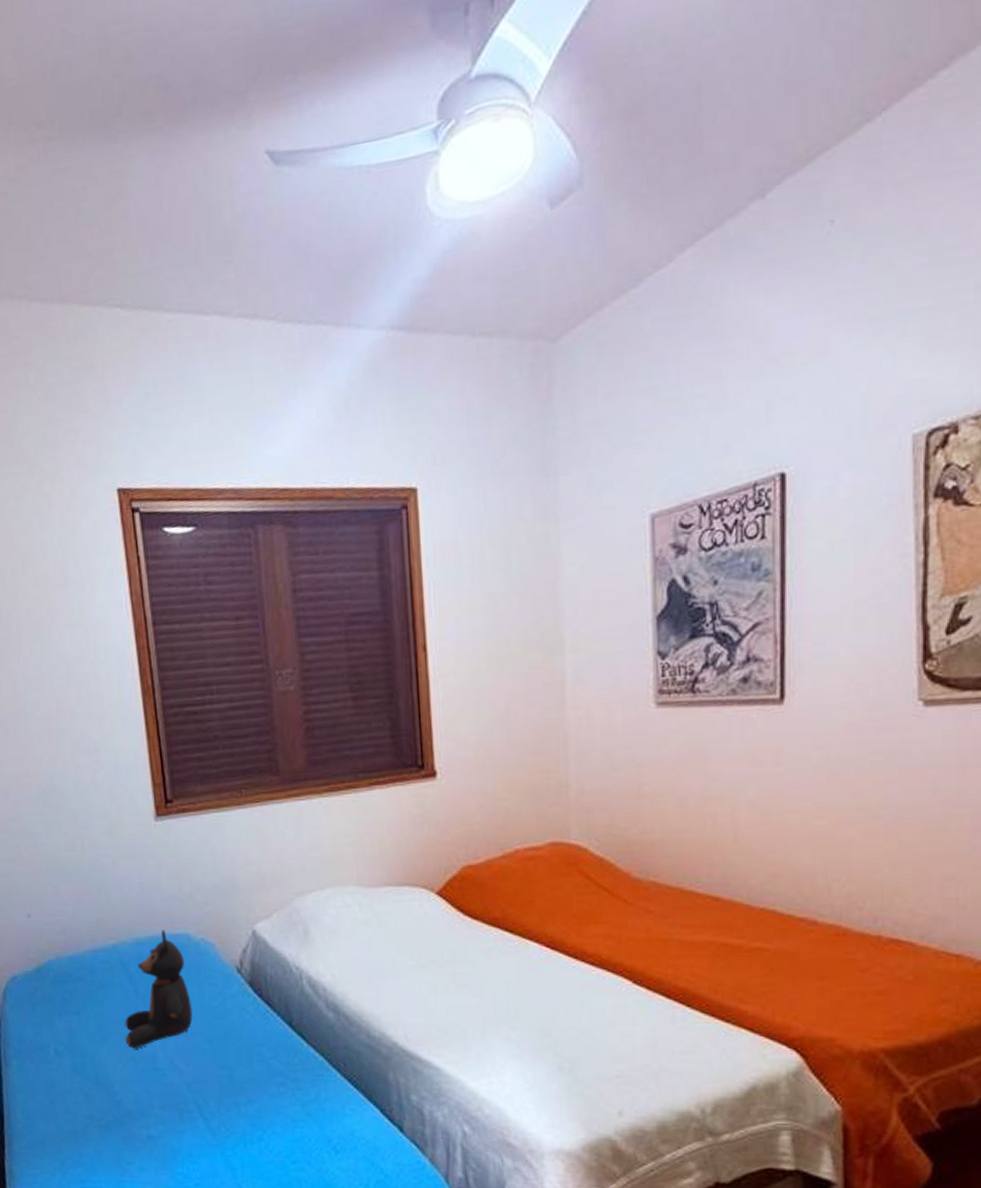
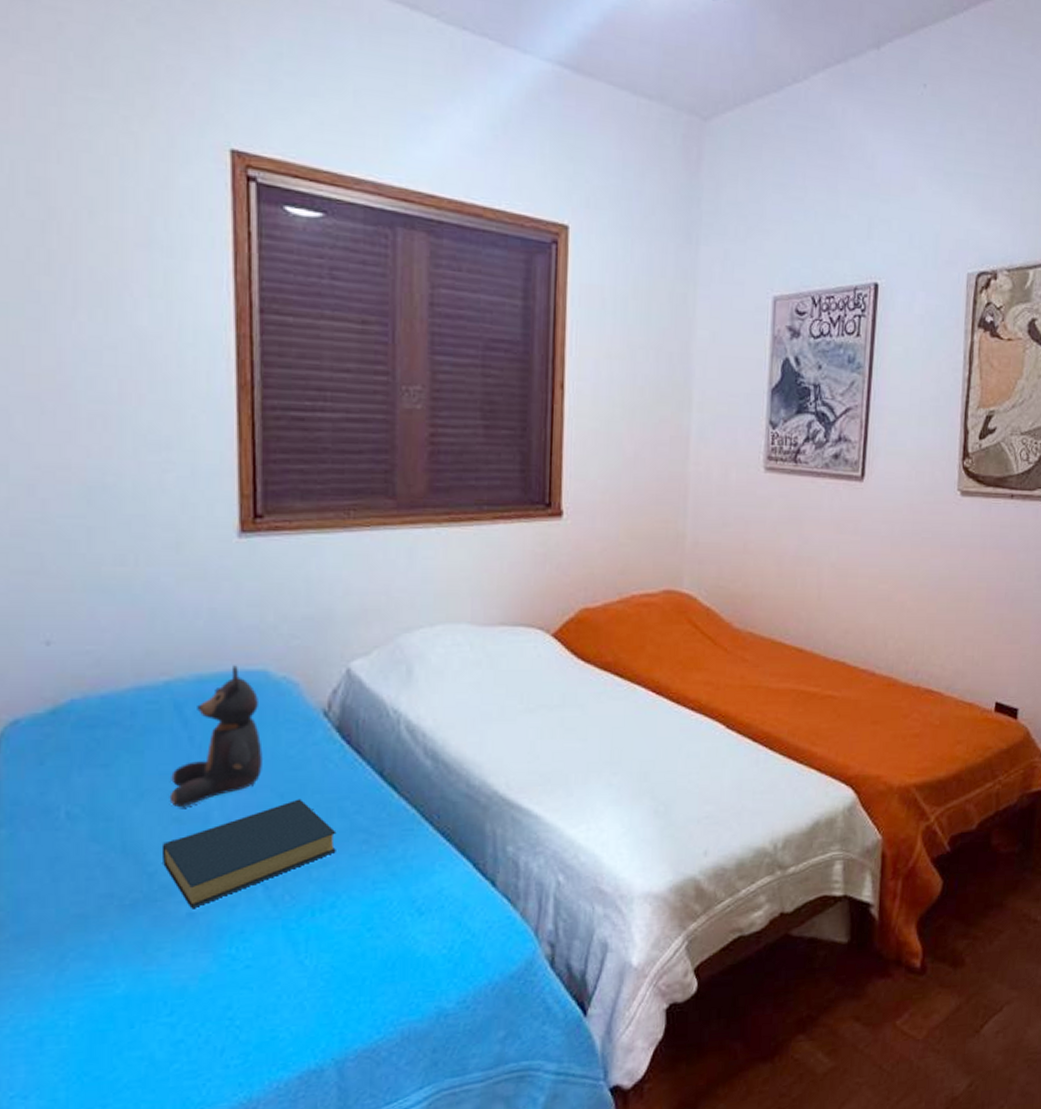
hardback book: none [123,1044,259,1133] -> present [161,799,337,909]

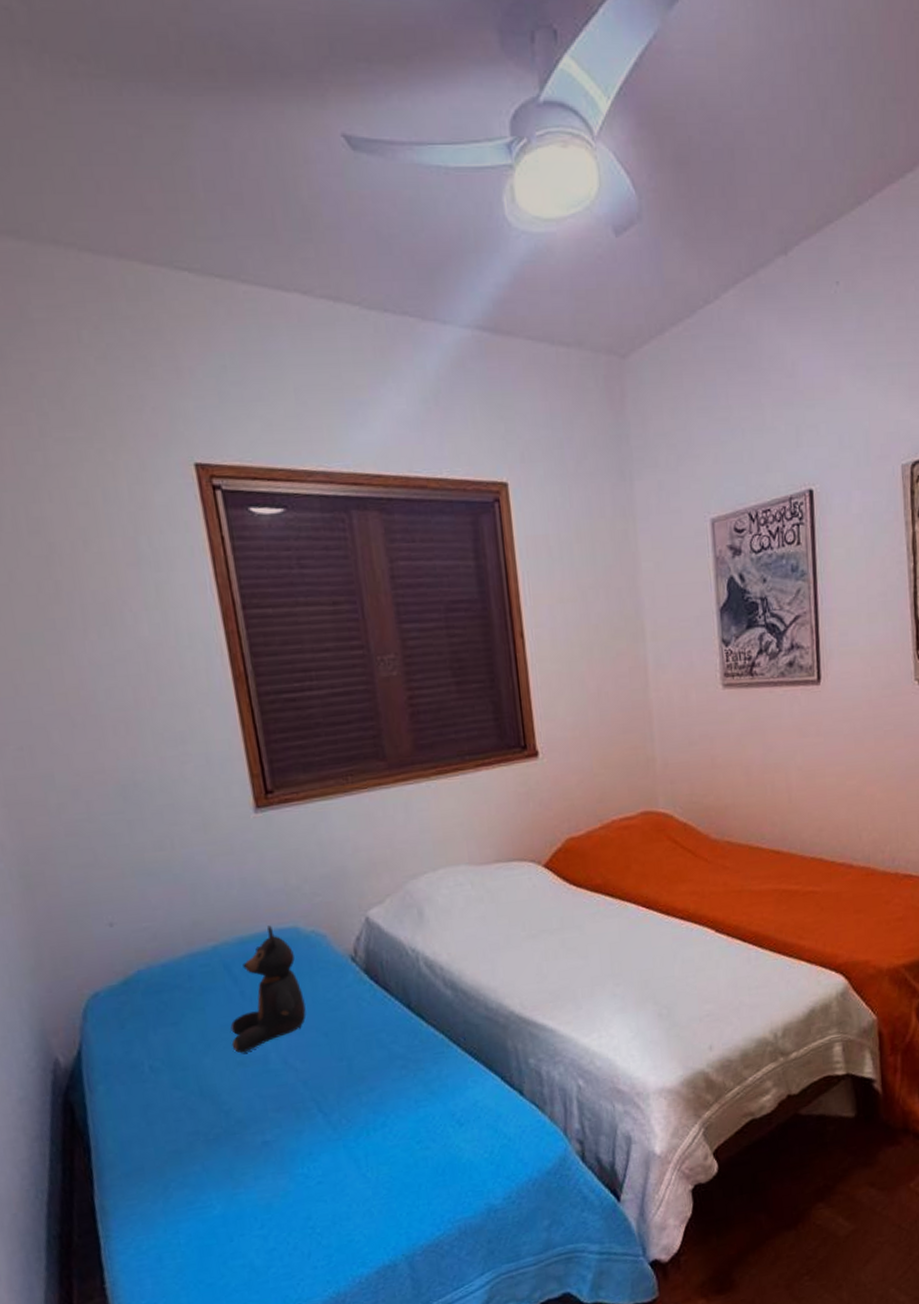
hardback book: present [161,799,337,909] -> none [232,1035,380,1138]

